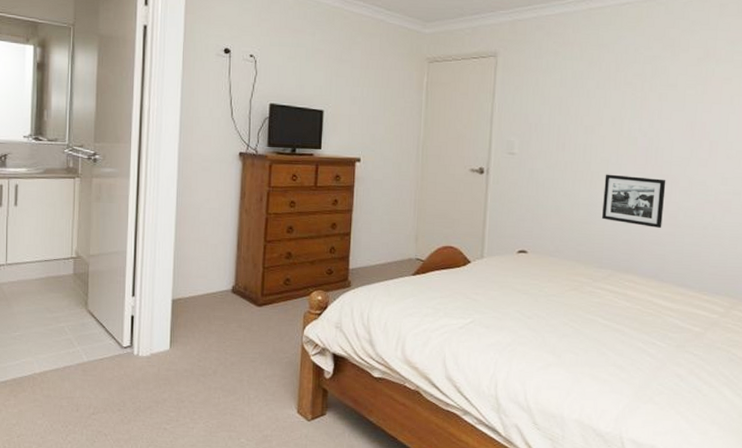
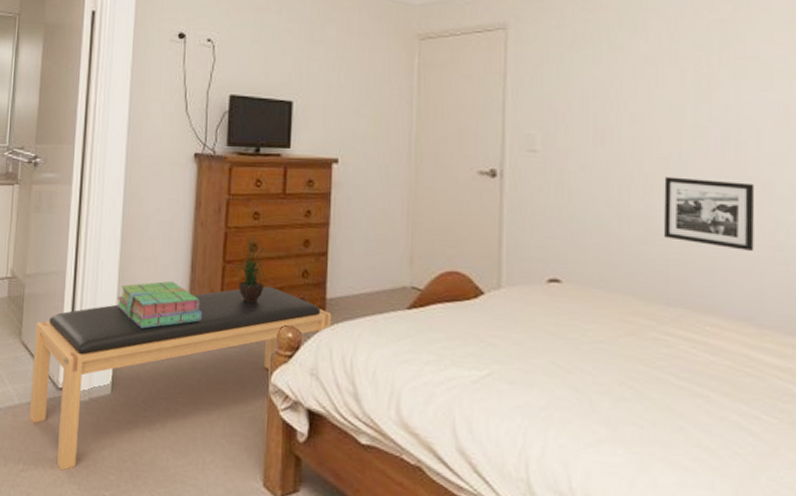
bench: none [97,260,353,412] -> present [29,286,332,471]
stack of books: none [173,257,248,297] -> present [117,280,203,329]
potted plant: none [274,219,301,274] -> present [234,234,267,303]

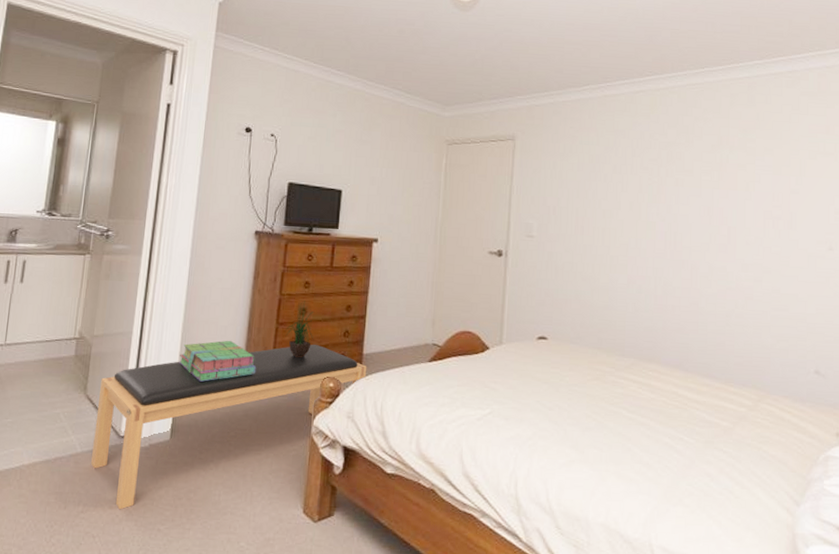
picture frame: present [664,176,755,251] -> none [623,258,686,315]

